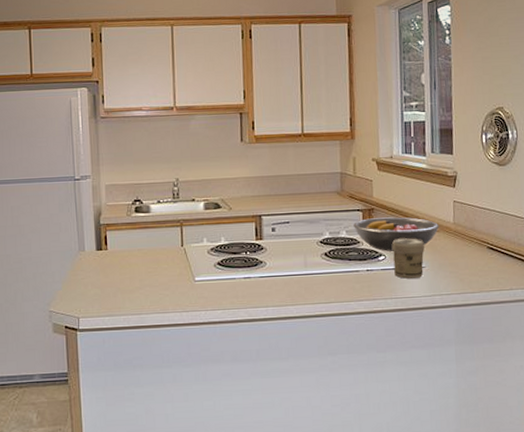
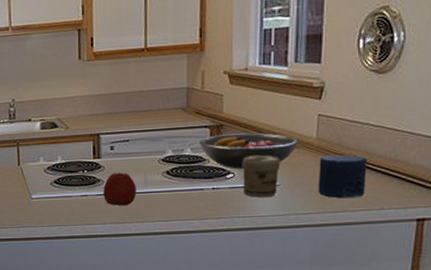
apple: none [265,253,297,288] -> present [103,172,137,206]
candle: none [457,238,497,280] -> present [318,155,367,199]

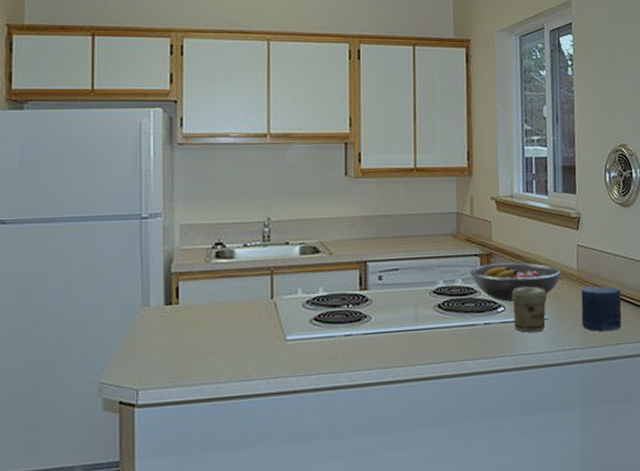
apple: present [103,172,137,206] -> none [370,306,407,347]

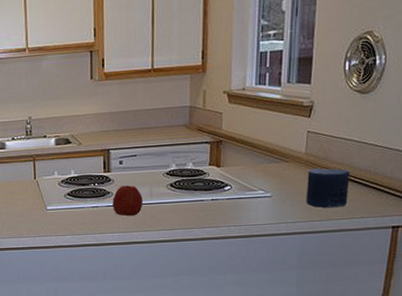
apple: none [370,306,407,347] -> present [112,184,143,216]
fruit bowl: present [469,263,563,302] -> none [199,148,290,182]
jar: present [512,286,547,333] -> none [239,169,272,208]

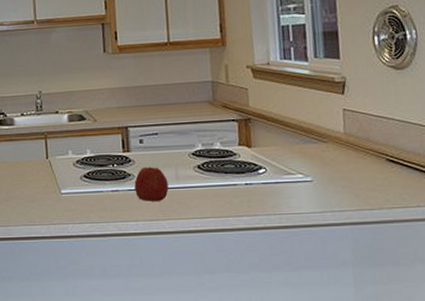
candle: present [306,168,350,208] -> none [349,150,400,195]

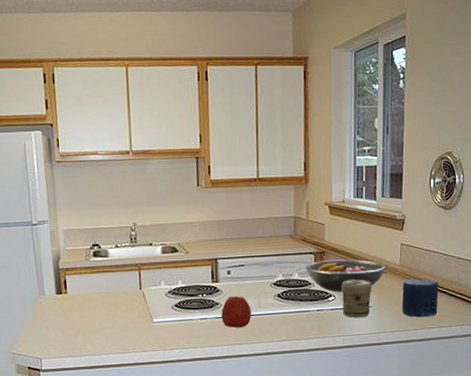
fruit bowl: none [227,127,328,164] -> present [305,259,387,292]
jar: none [273,150,311,193] -> present [342,279,372,318]
candle: none [349,150,400,195] -> present [402,279,439,318]

